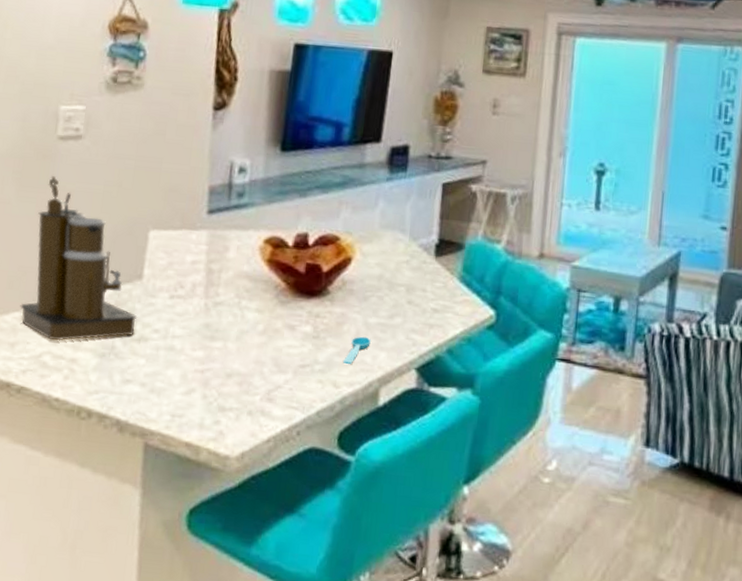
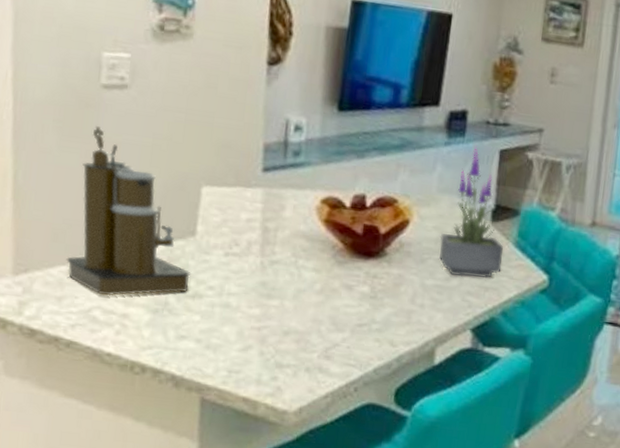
spoon: present [342,336,371,365] -> none [399,297,428,325]
potted plant: none [381,180,449,315] -> present [438,145,504,279]

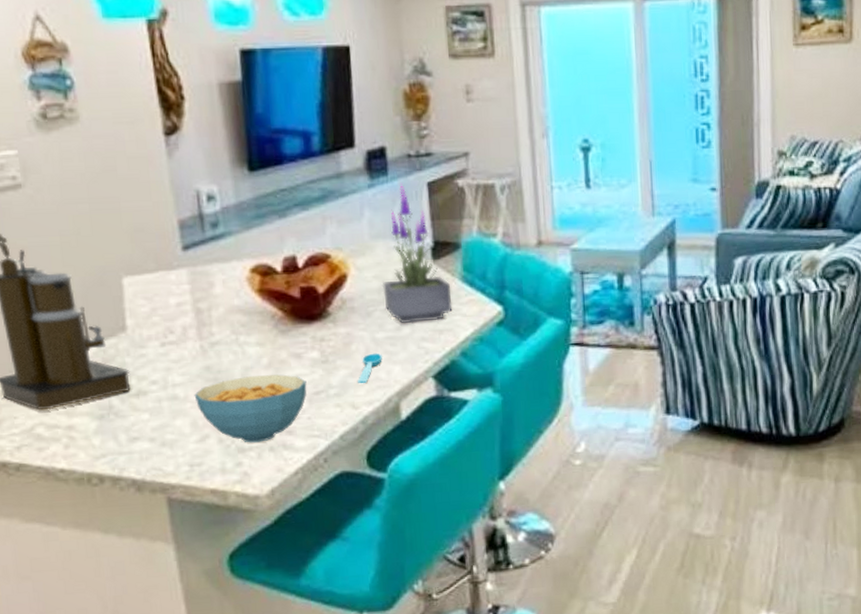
cereal bowl: none [245,297,353,362] -> present [194,374,307,443]
spoon: none [399,297,428,325] -> present [357,353,382,384]

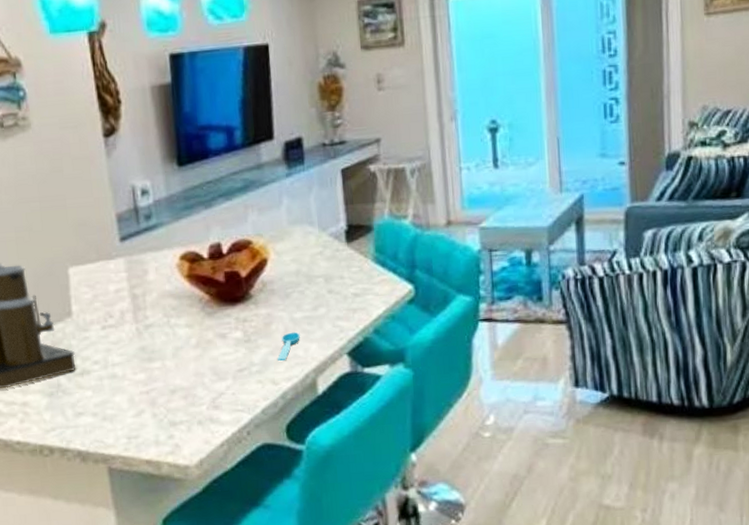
cereal bowl: present [194,374,307,443] -> none [131,353,231,417]
potted plant: present [382,182,453,324] -> none [299,170,366,304]

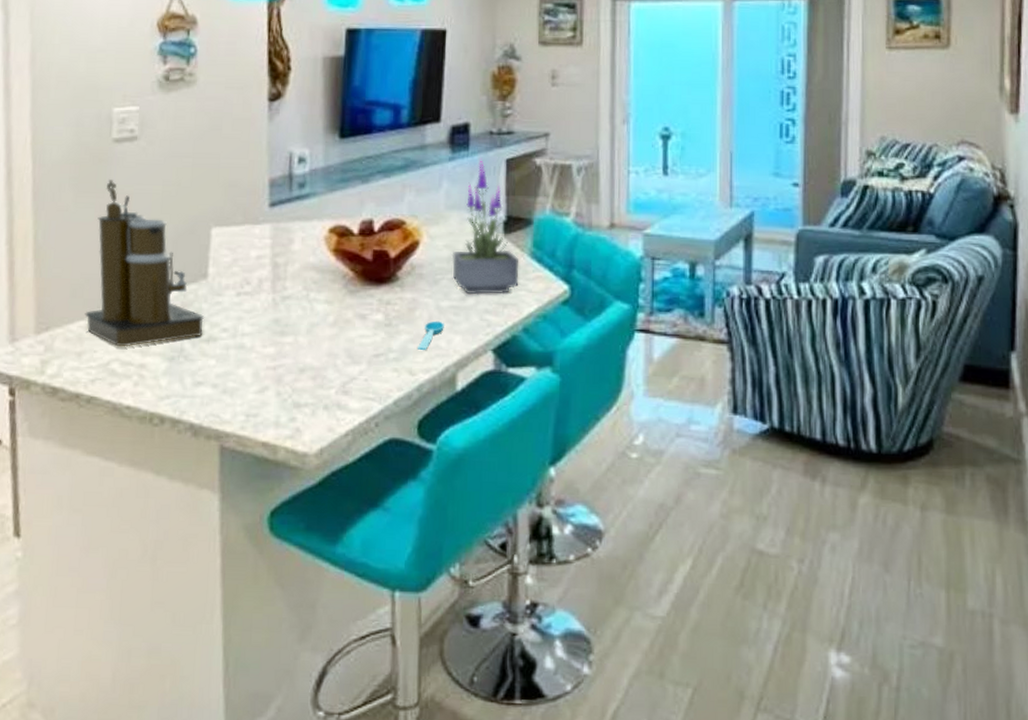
potted plant: none [299,170,366,304] -> present [451,158,519,295]

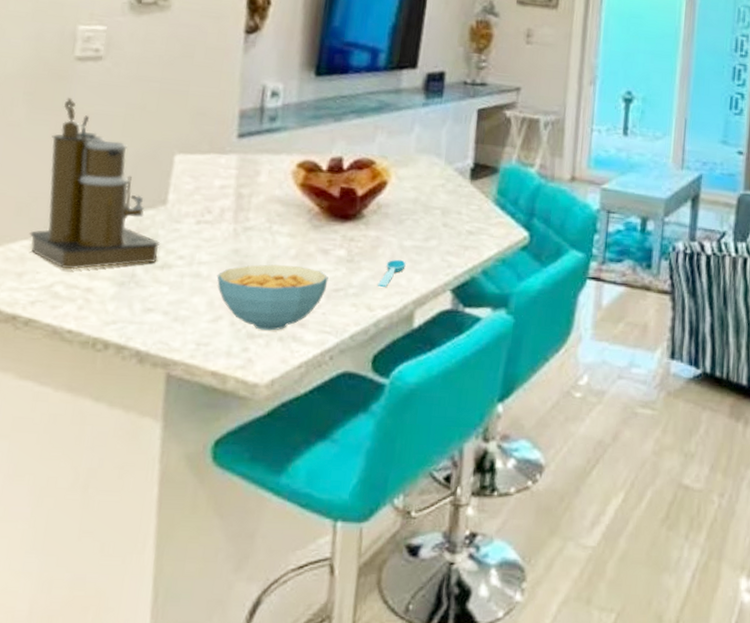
cereal bowl: none [260,332,368,400] -> present [217,264,329,331]
potted plant: present [451,158,519,295] -> none [417,106,483,238]

